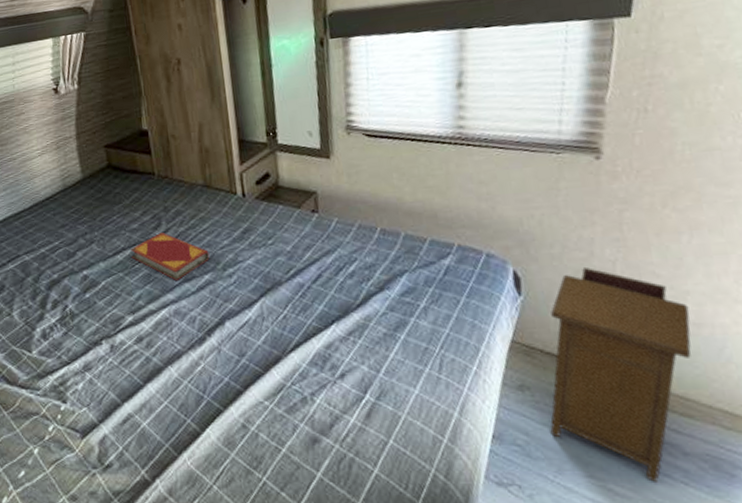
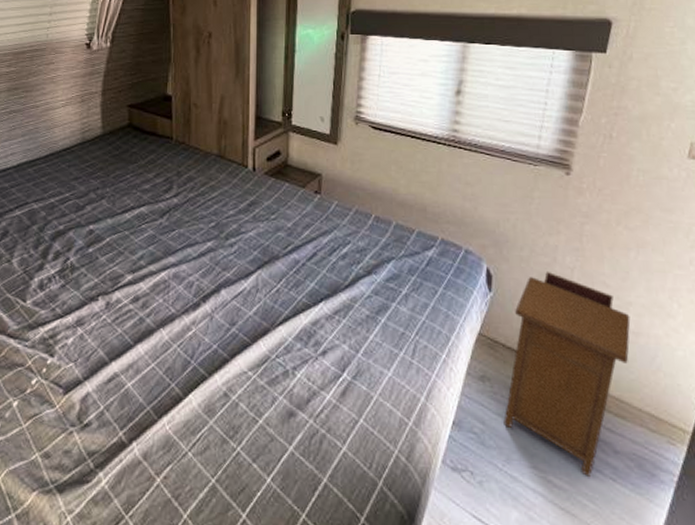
hardback book: present [130,233,210,280] -> none [139,196,214,244]

